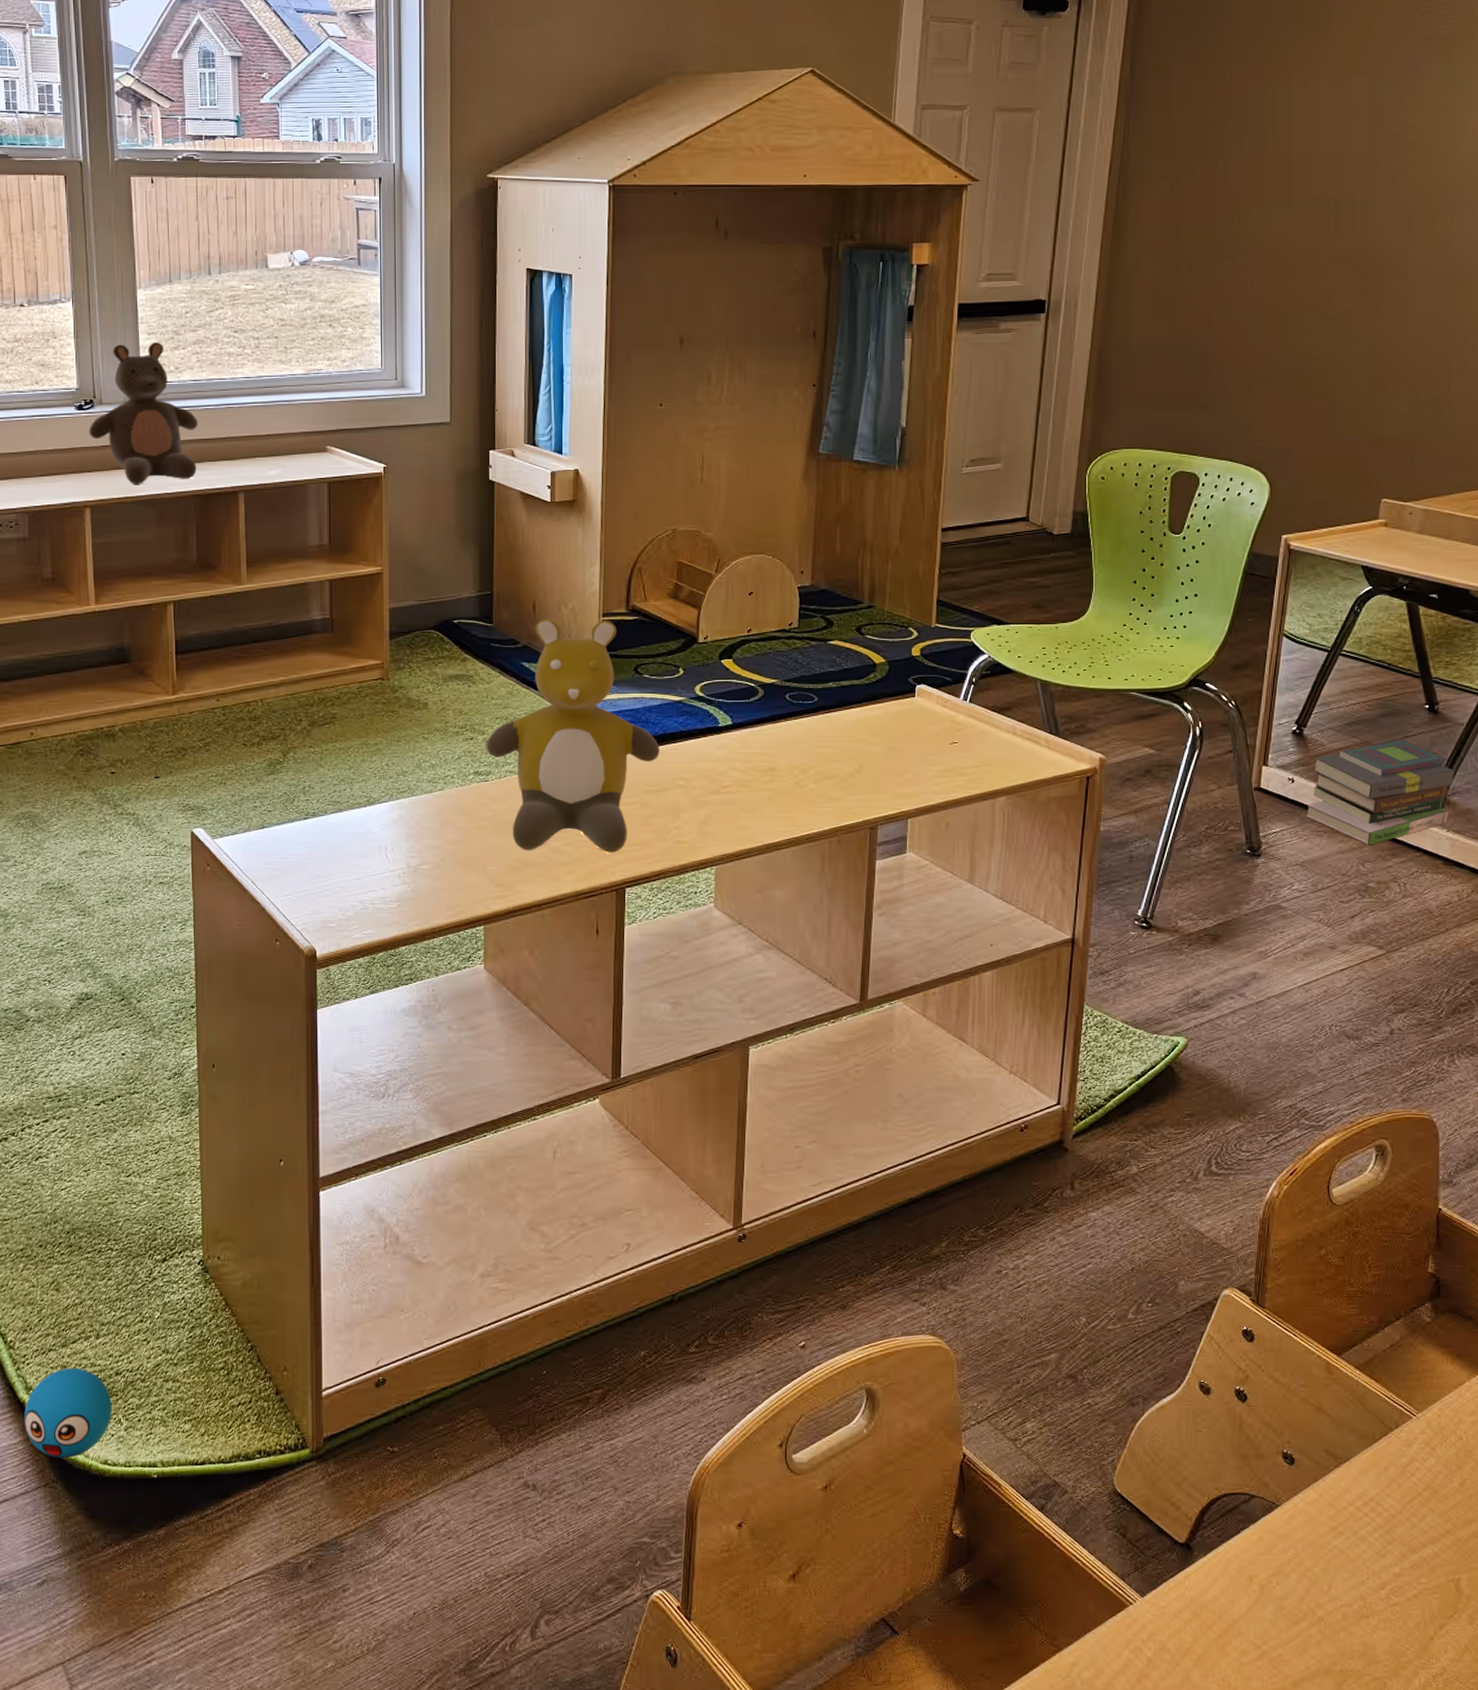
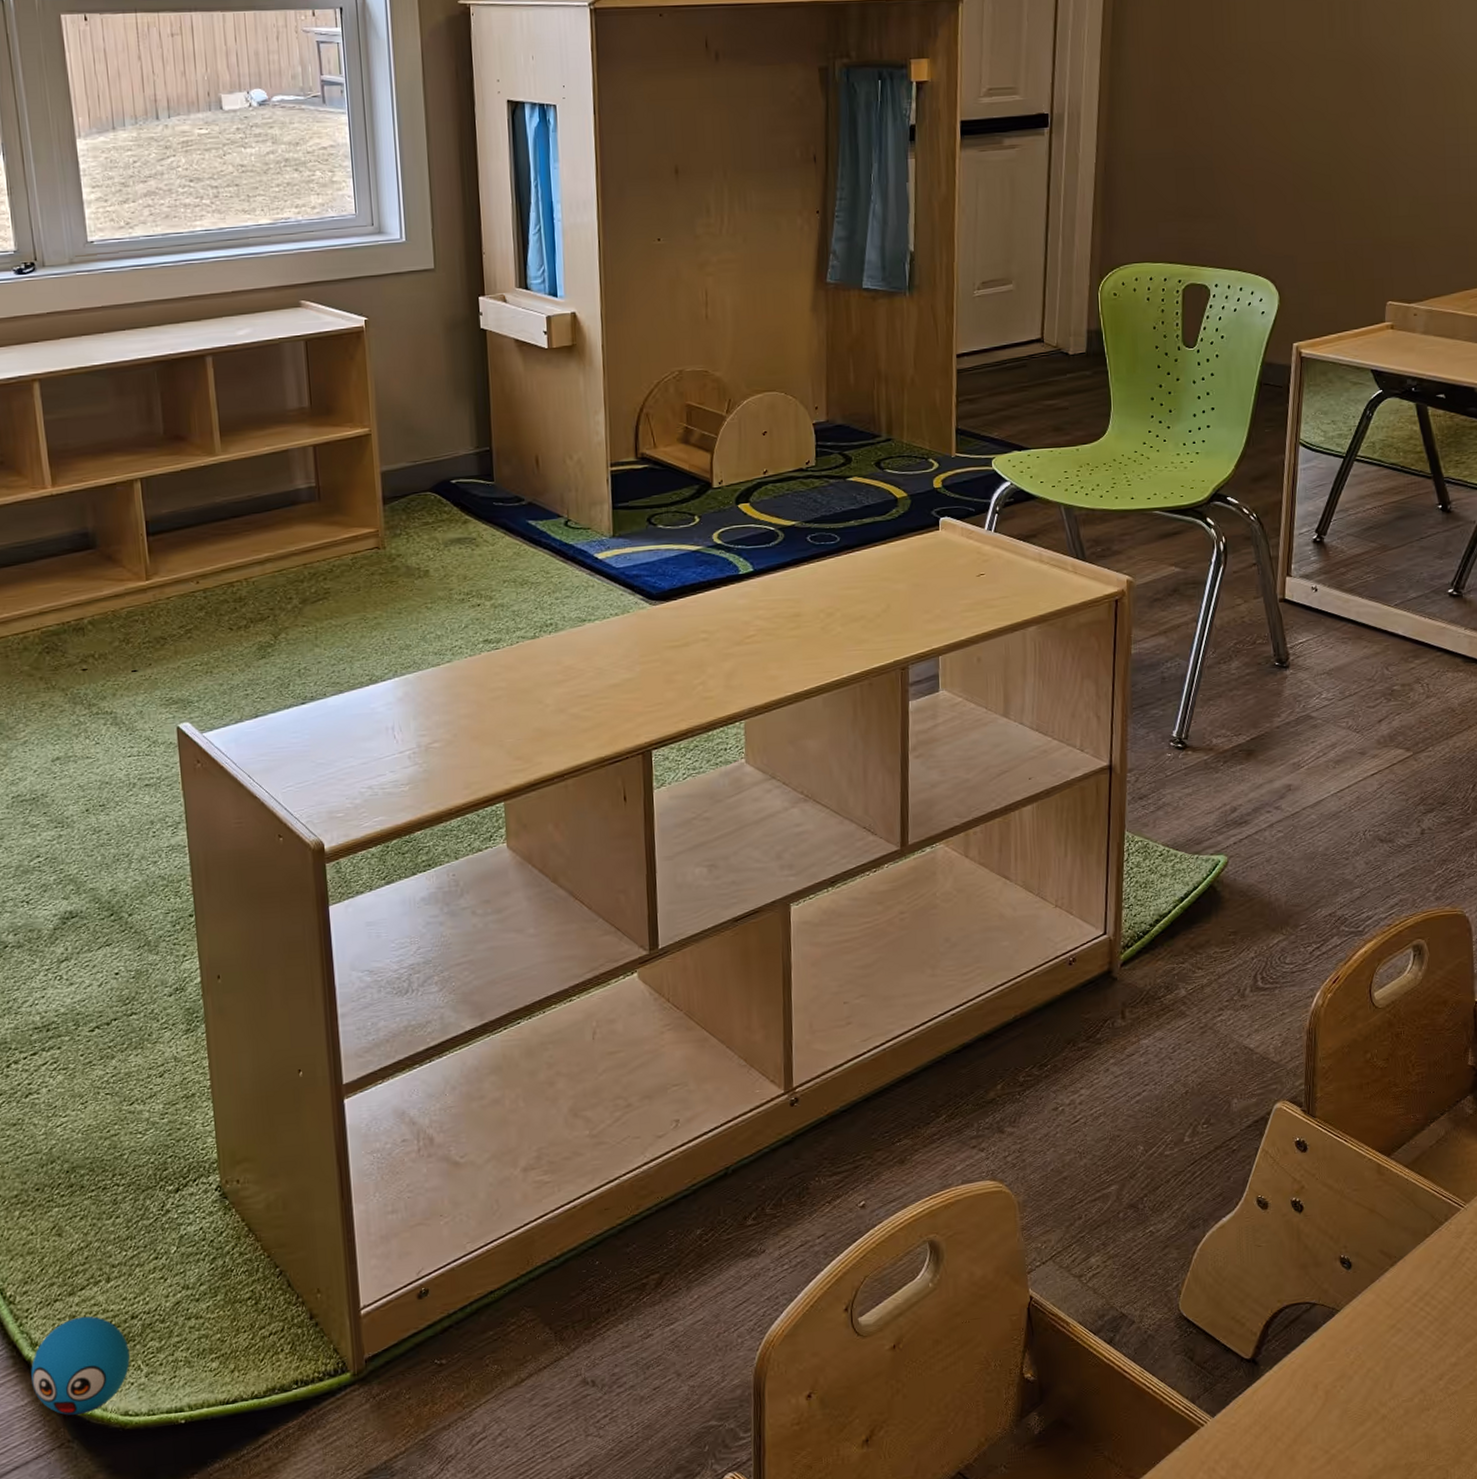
stuffed bear: present [89,341,198,484] -> none [31,195,157,353]
toy bear: present [486,619,660,854] -> none [494,470,680,719]
books: present [1306,739,1454,846] -> none [1330,540,1469,649]

